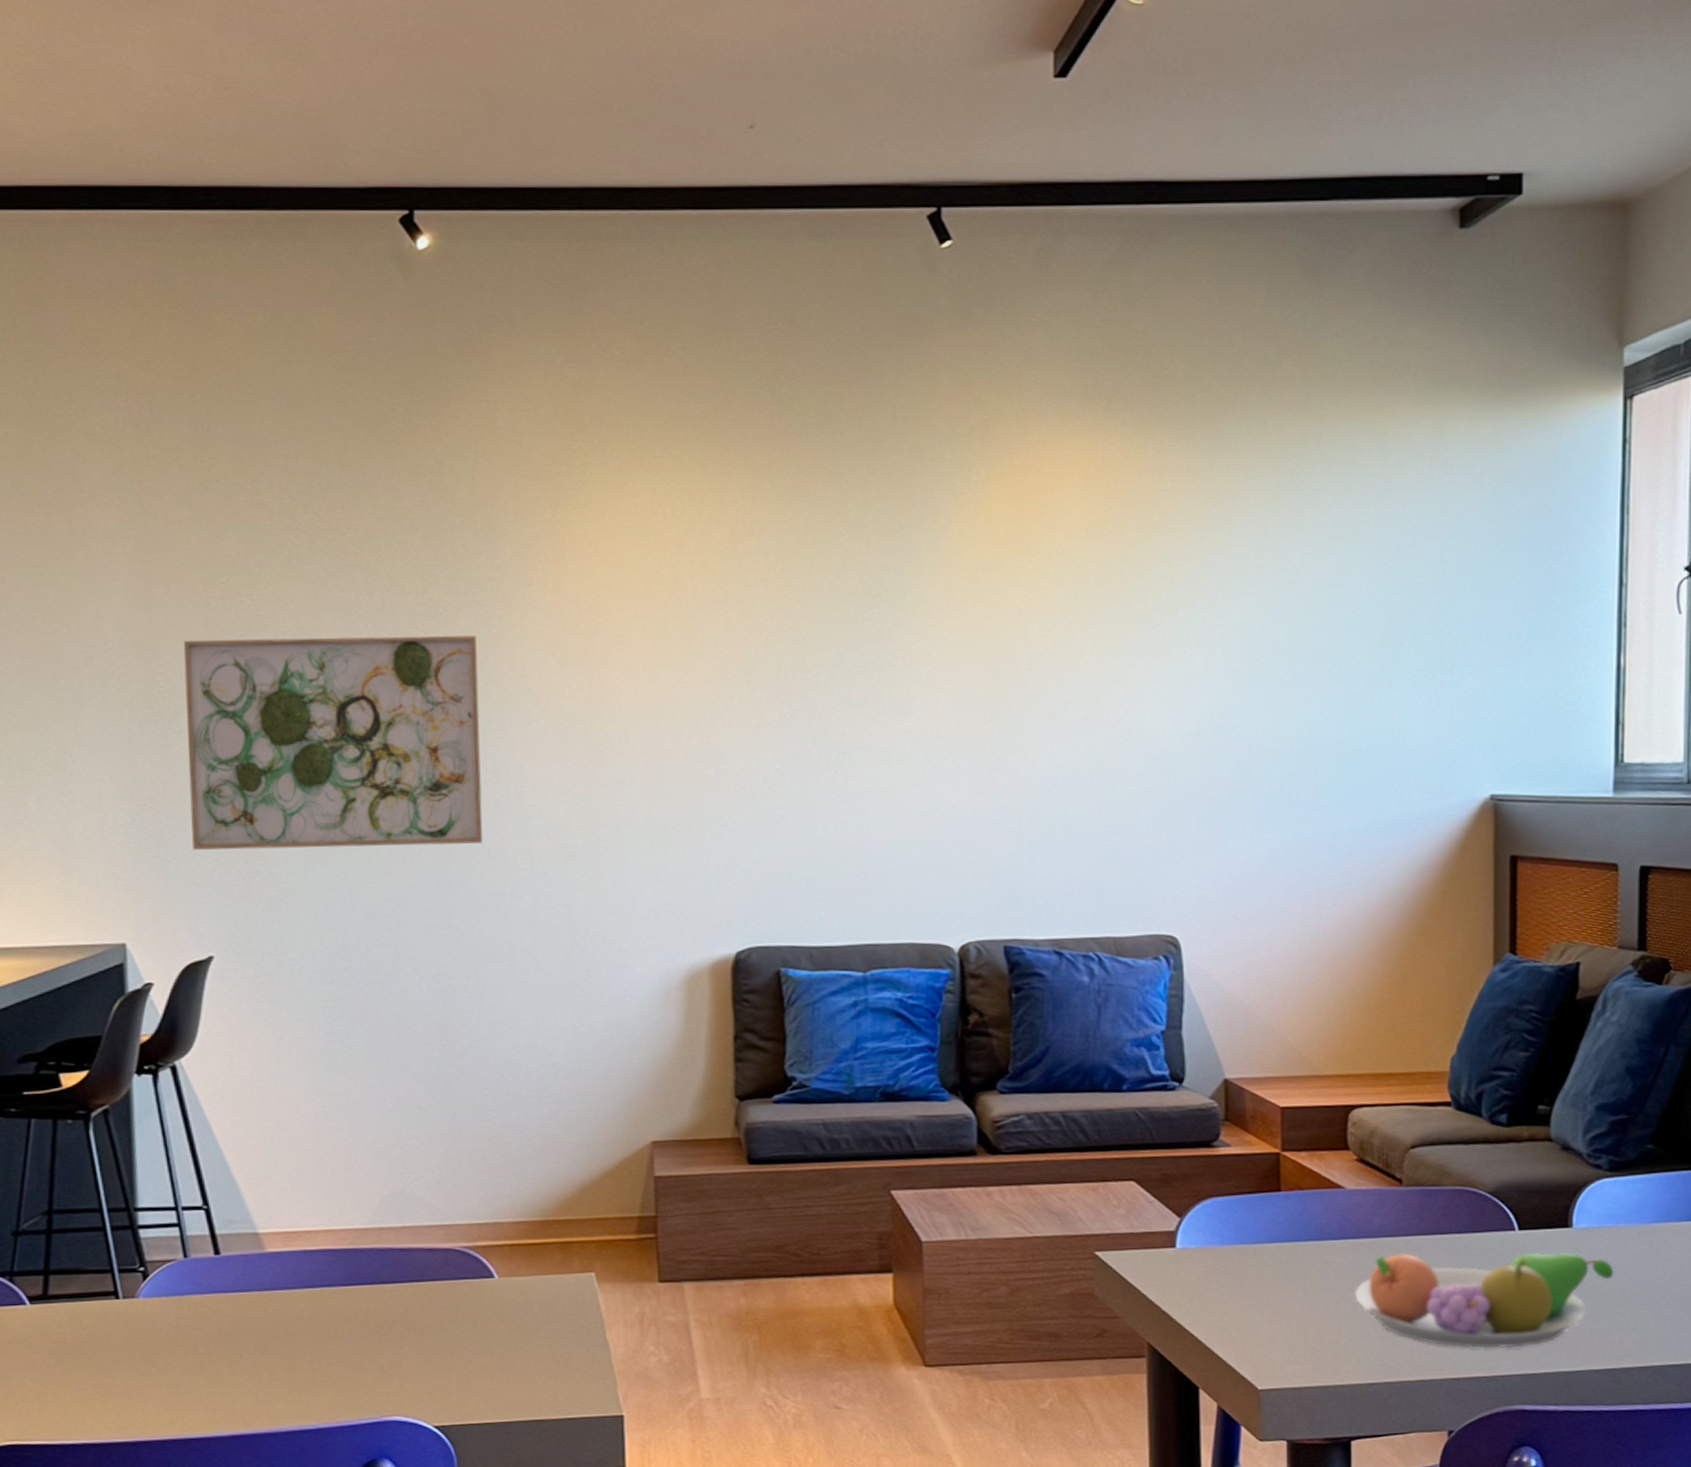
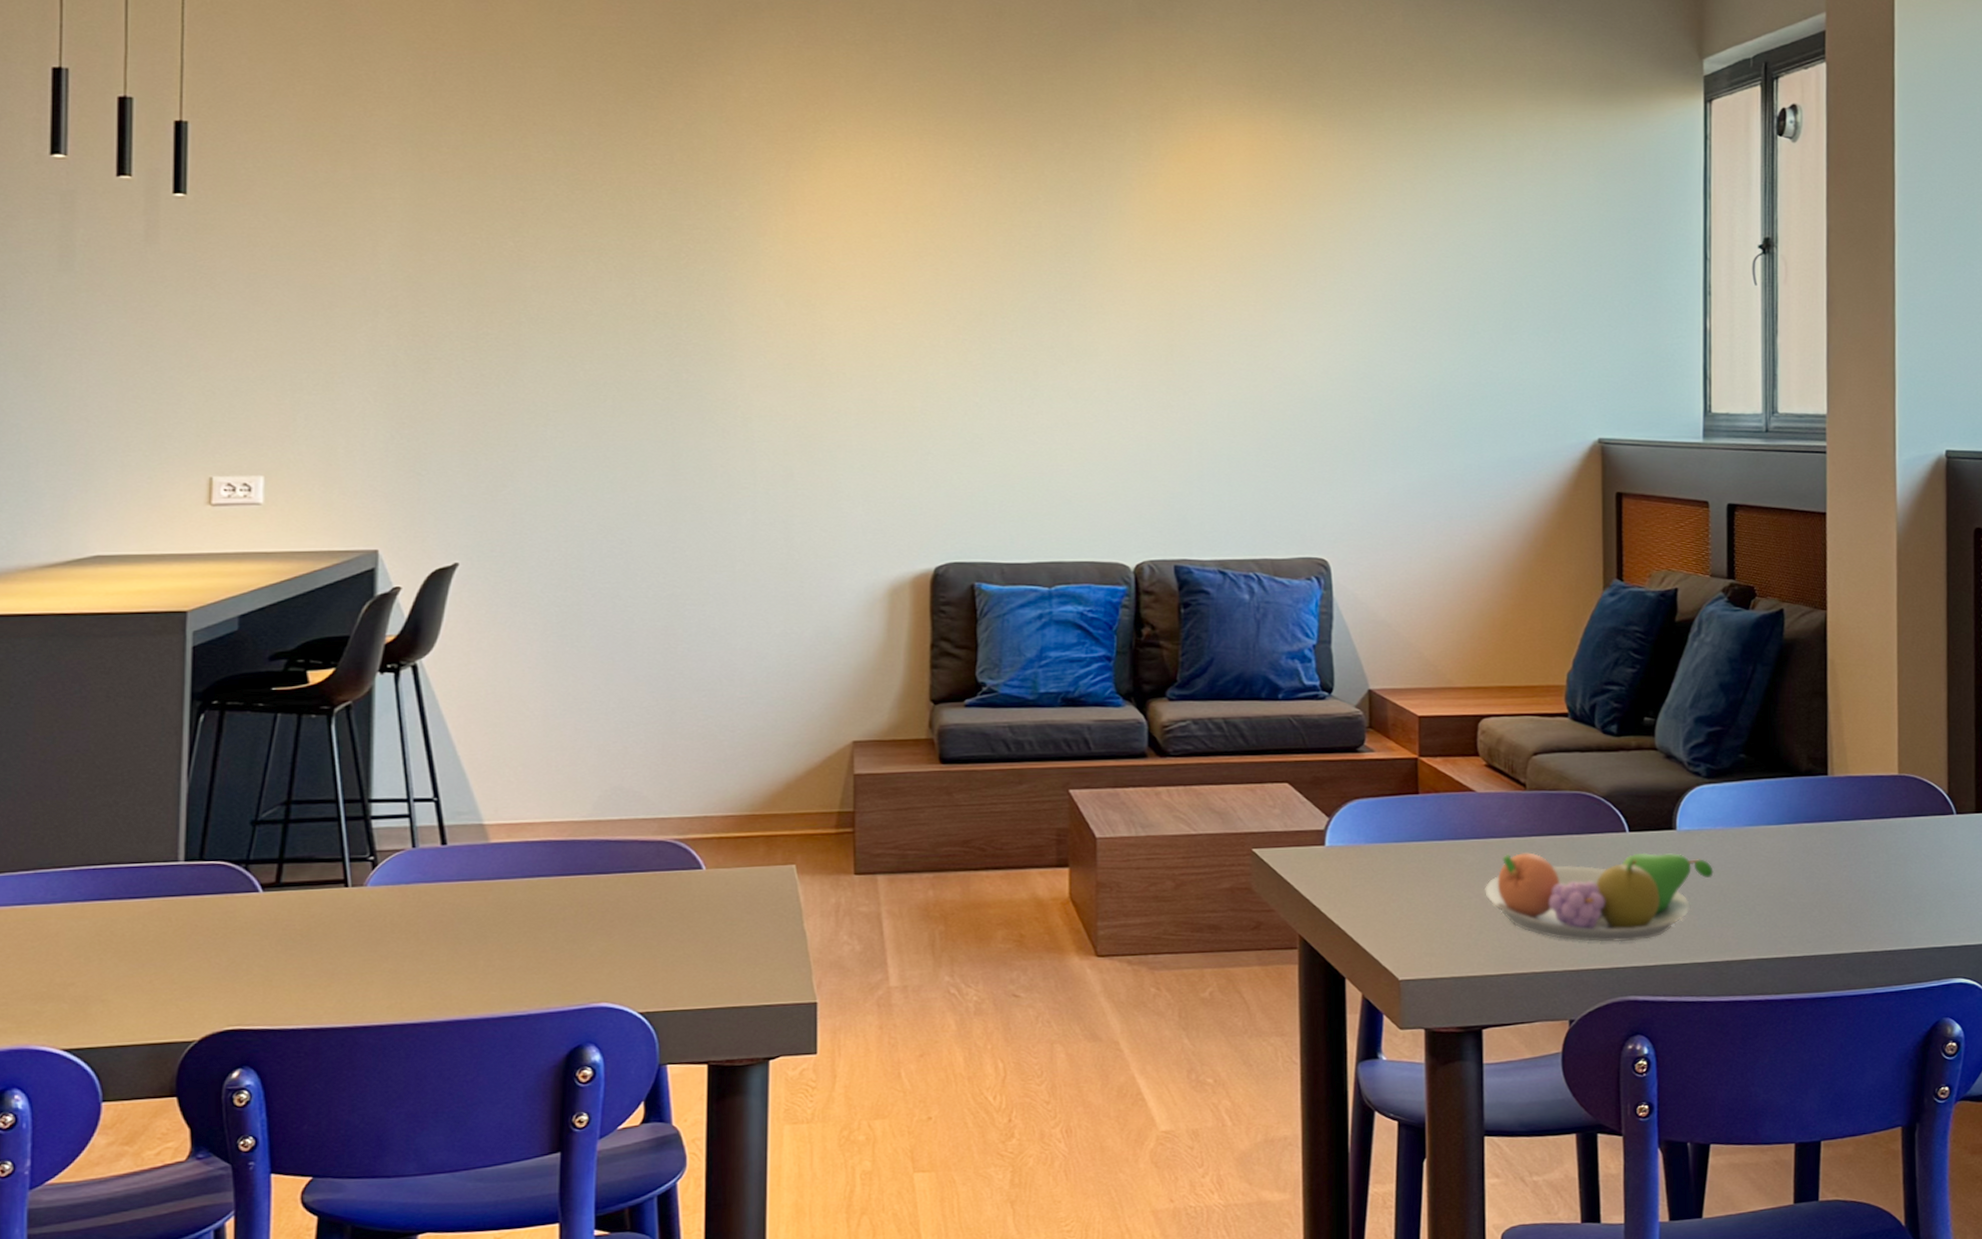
wall art: present [183,635,483,850] -> none [446,276,713,466]

